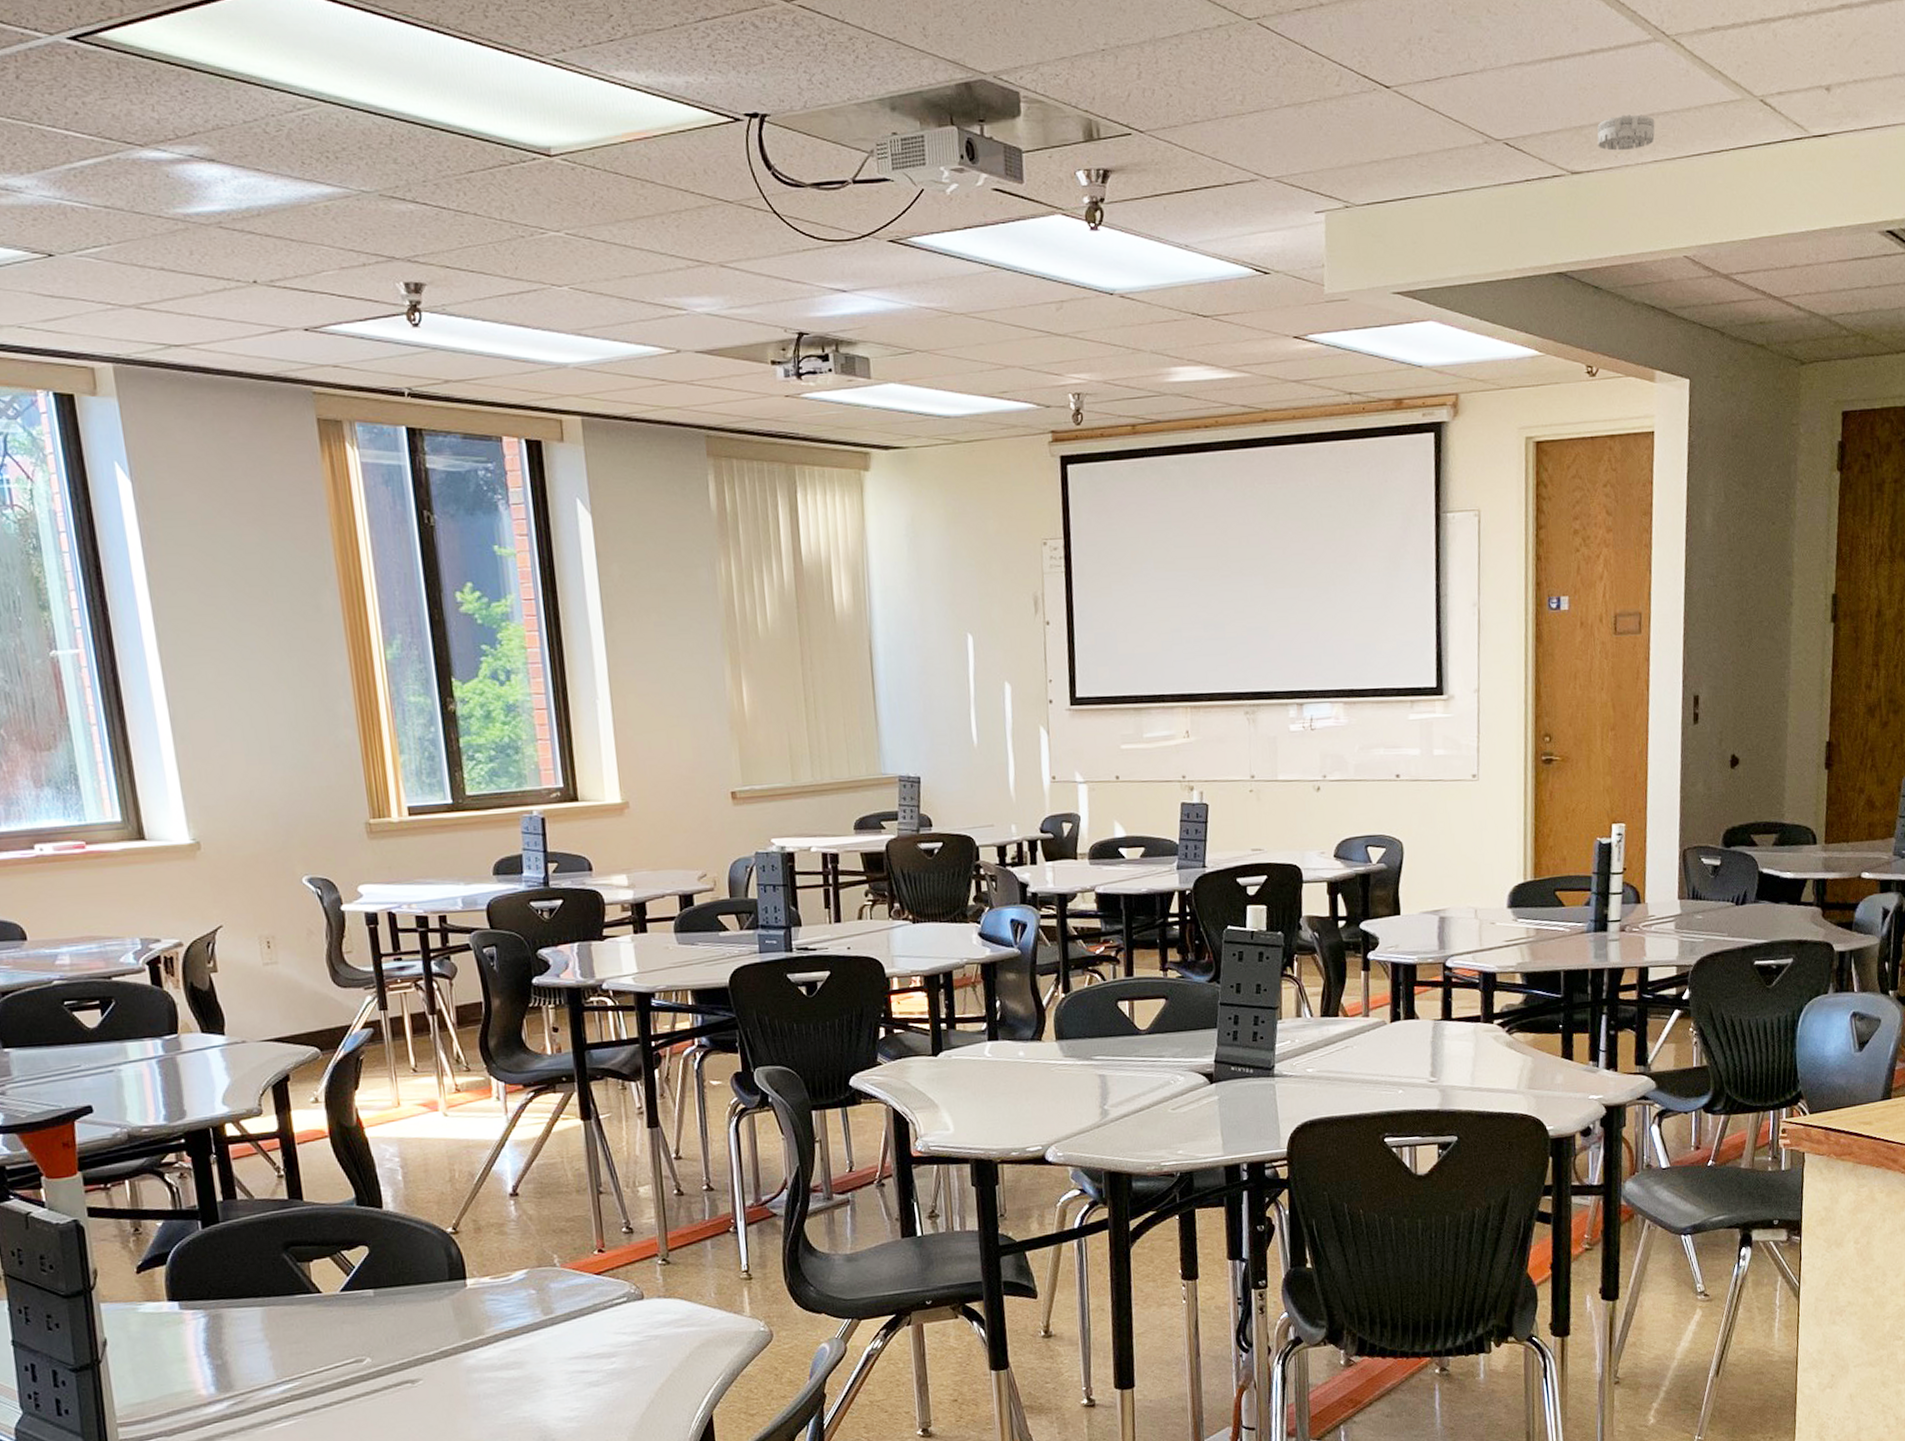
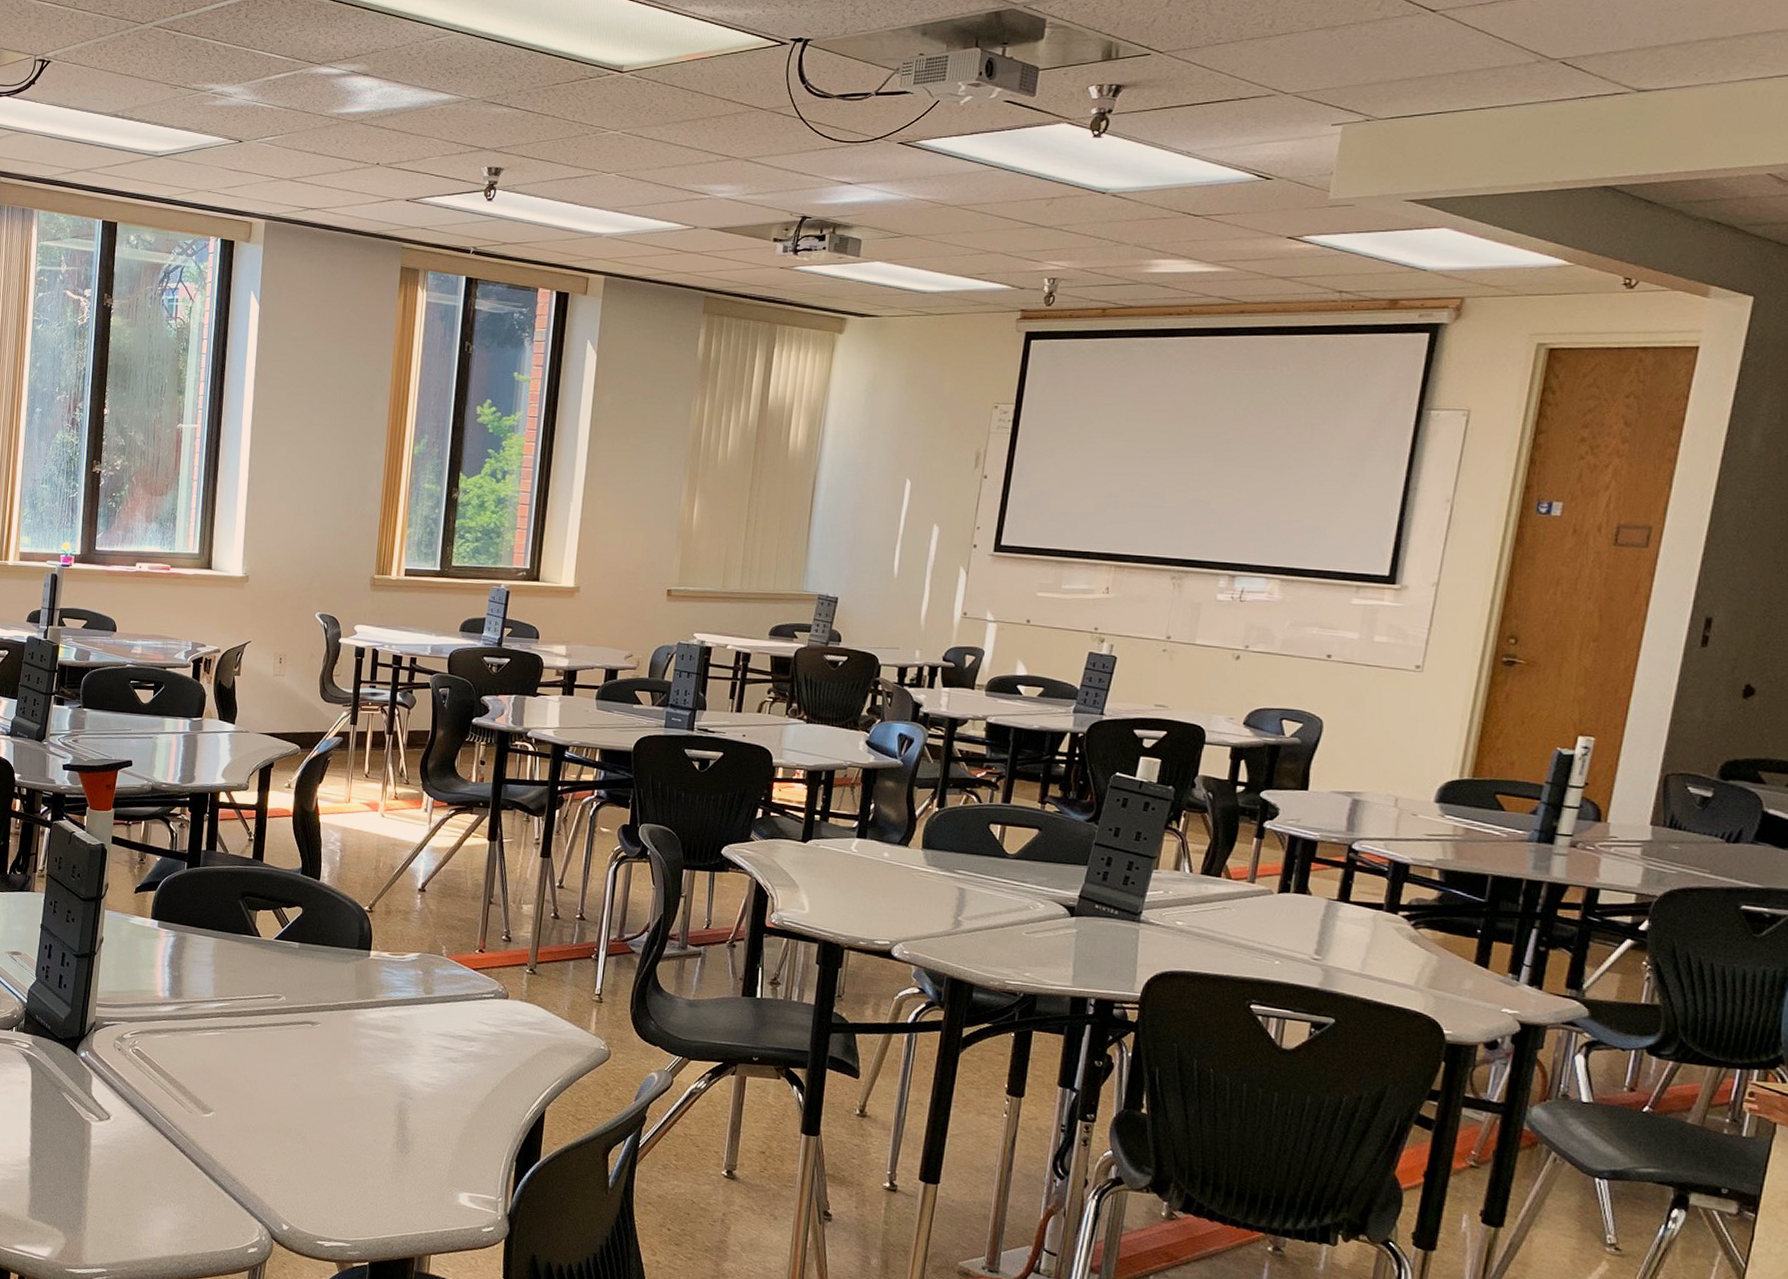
smoke detector: present [1597,114,1655,151] -> none [1675,34,1752,70]

